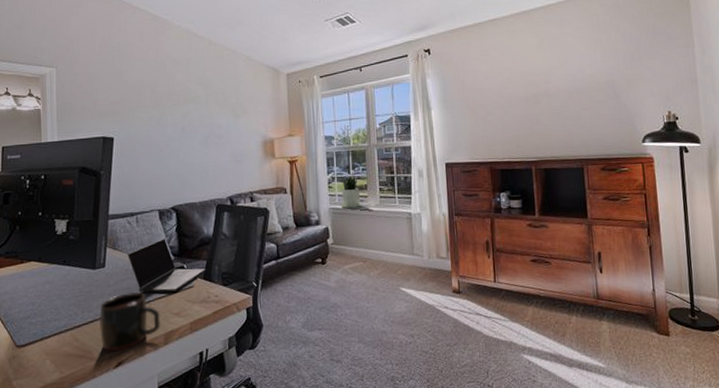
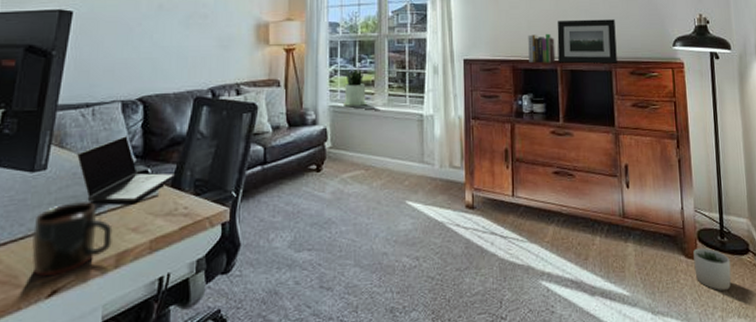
books: none [503,137,530,164] -> present [528,34,556,64]
picture frame: none [530,120,589,163] -> present [557,19,617,64]
planter: none [665,325,703,363] -> present [693,247,732,290]

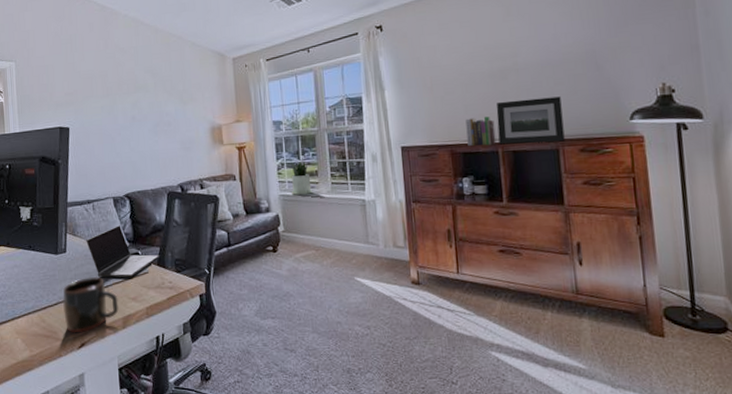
planter: present [693,247,732,290] -> none [659,325,706,368]

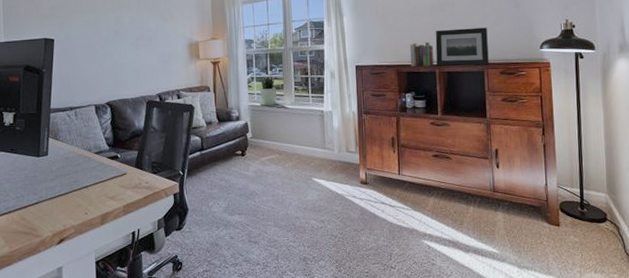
mug: present [62,276,119,333] -> none [42,177,97,230]
laptop computer: present [86,225,160,278] -> none [67,131,138,179]

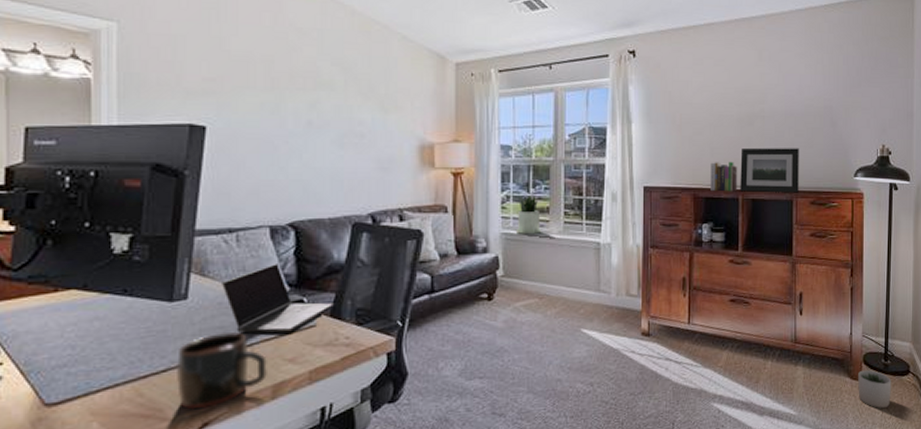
mug: none [42,177,97,230] -> present [175,331,267,410]
laptop computer: none [67,131,138,179] -> present [222,264,335,333]
planter: none [555,216,590,251] -> present [858,369,891,408]

